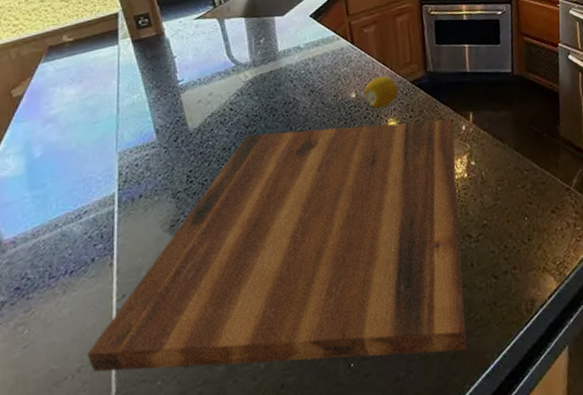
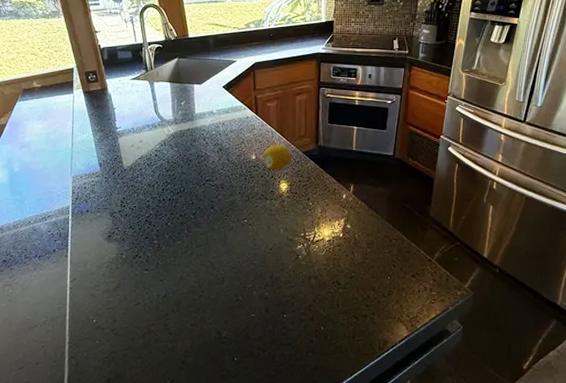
cutting board: present [87,119,467,373] -> none [50,177,335,367]

